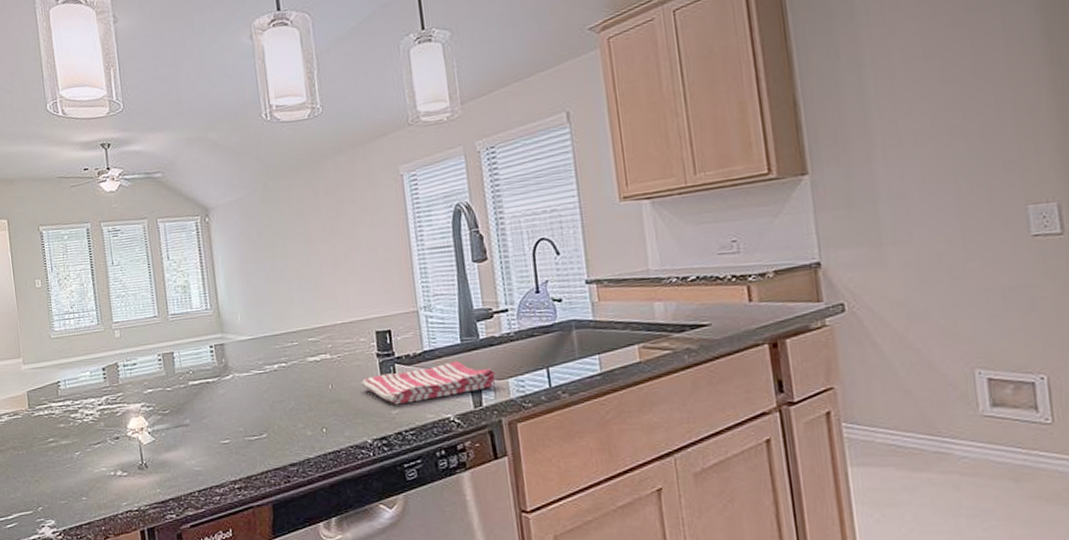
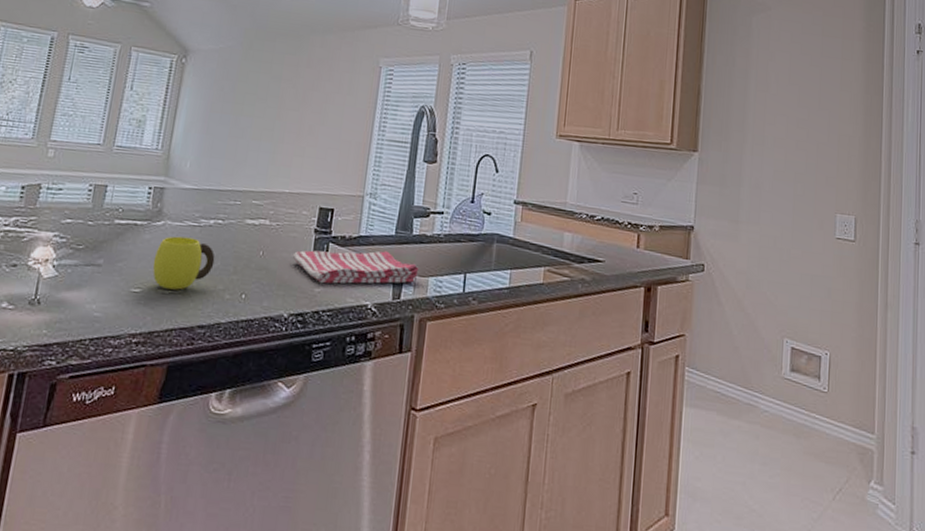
cup: none [232,385,289,436] -> present [152,236,215,290]

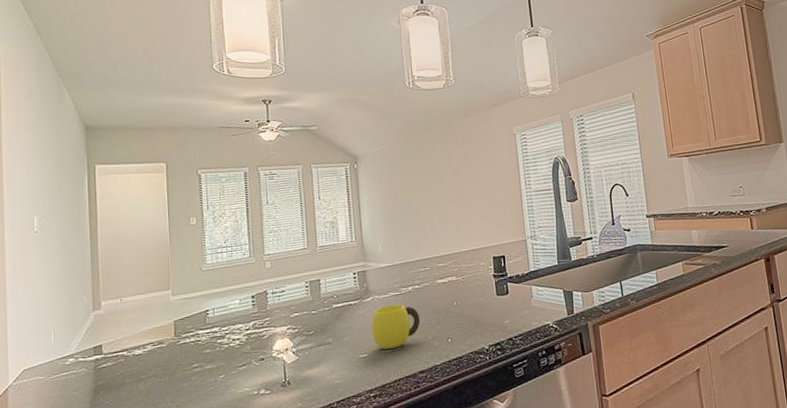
dish towel: present [292,250,419,284] -> none [480,278,584,316]

